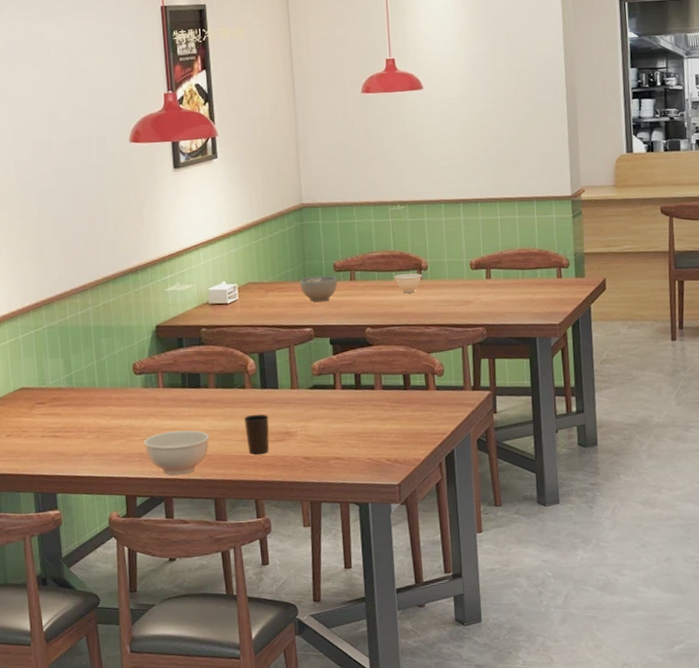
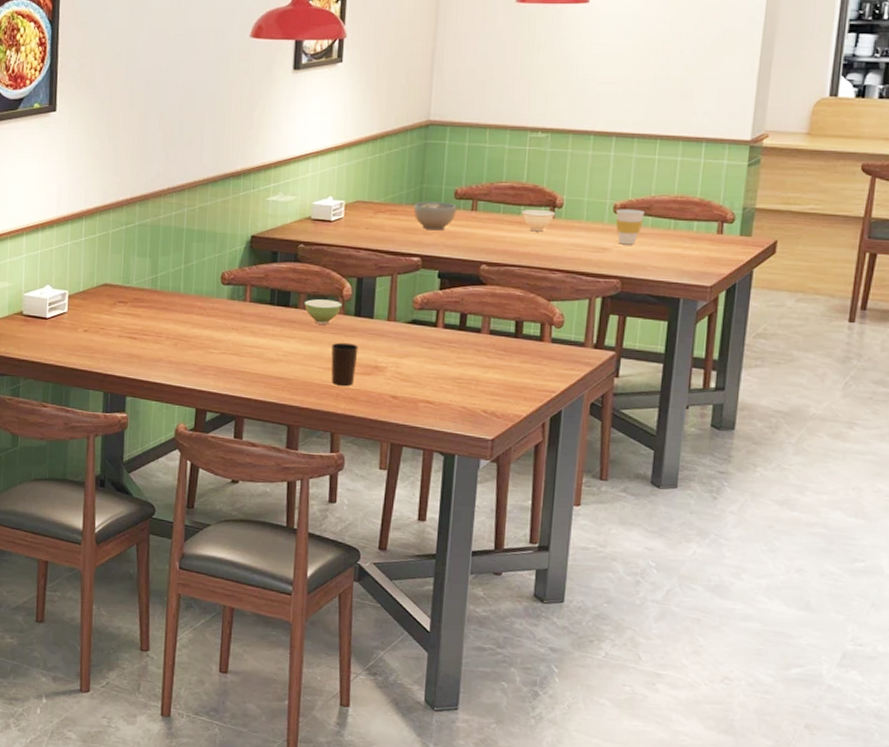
soup bowl: present [143,430,209,475] -> none [221,348,292,396]
bowl: none [213,376,249,400] -> present [304,299,343,325]
cup: none [473,264,496,296] -> present [616,209,644,245]

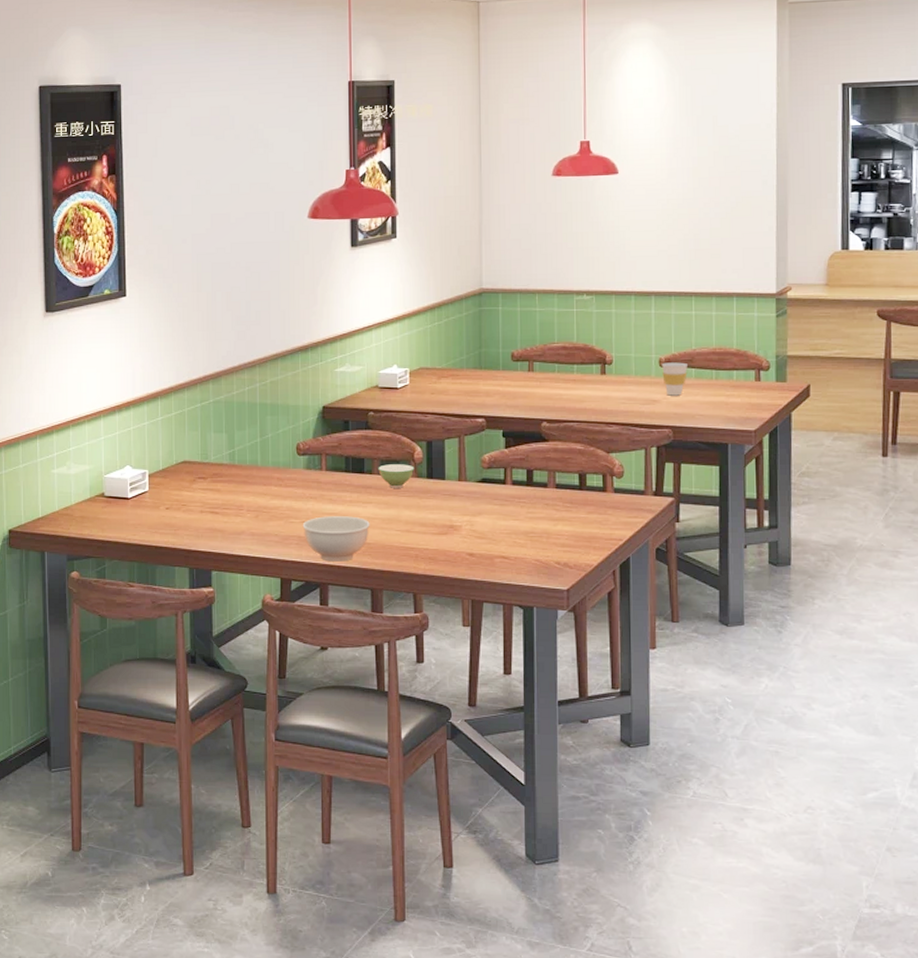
soup bowl: none [221,348,292,396] -> present [302,516,370,562]
cup: present [331,342,359,386] -> none [408,504,433,546]
soup bowl: present [413,201,457,230] -> none [474,364,515,391]
bowl: present [522,210,556,232] -> none [575,367,607,388]

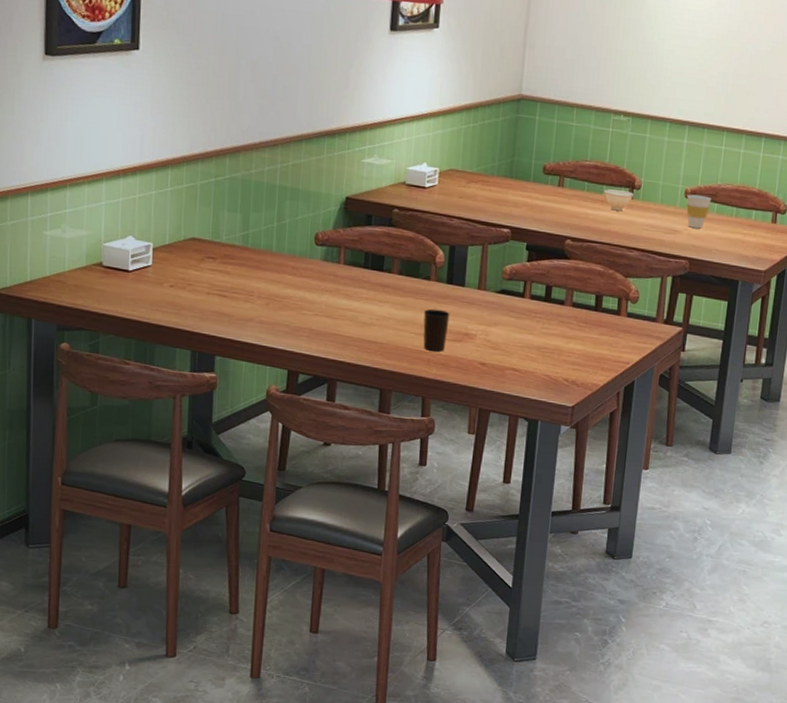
soup bowl: present [302,516,370,562] -> none [314,311,385,359]
bowl: present [378,464,415,488] -> none [398,264,435,291]
cup: none [408,504,433,546] -> present [423,308,450,352]
bowl: none [575,367,607,388] -> present [604,189,634,211]

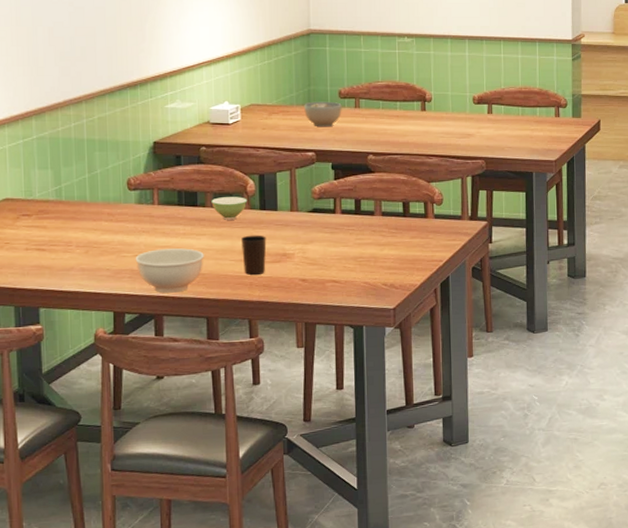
soup bowl: none [314,311,385,359] -> present [135,248,204,293]
bowl: none [398,264,435,291] -> present [211,197,248,220]
soup bowl: none [504,174,545,203] -> present [304,101,342,126]
bowl: present [604,189,634,211] -> none [398,104,427,123]
cup: present [686,194,711,229] -> none [475,100,498,130]

